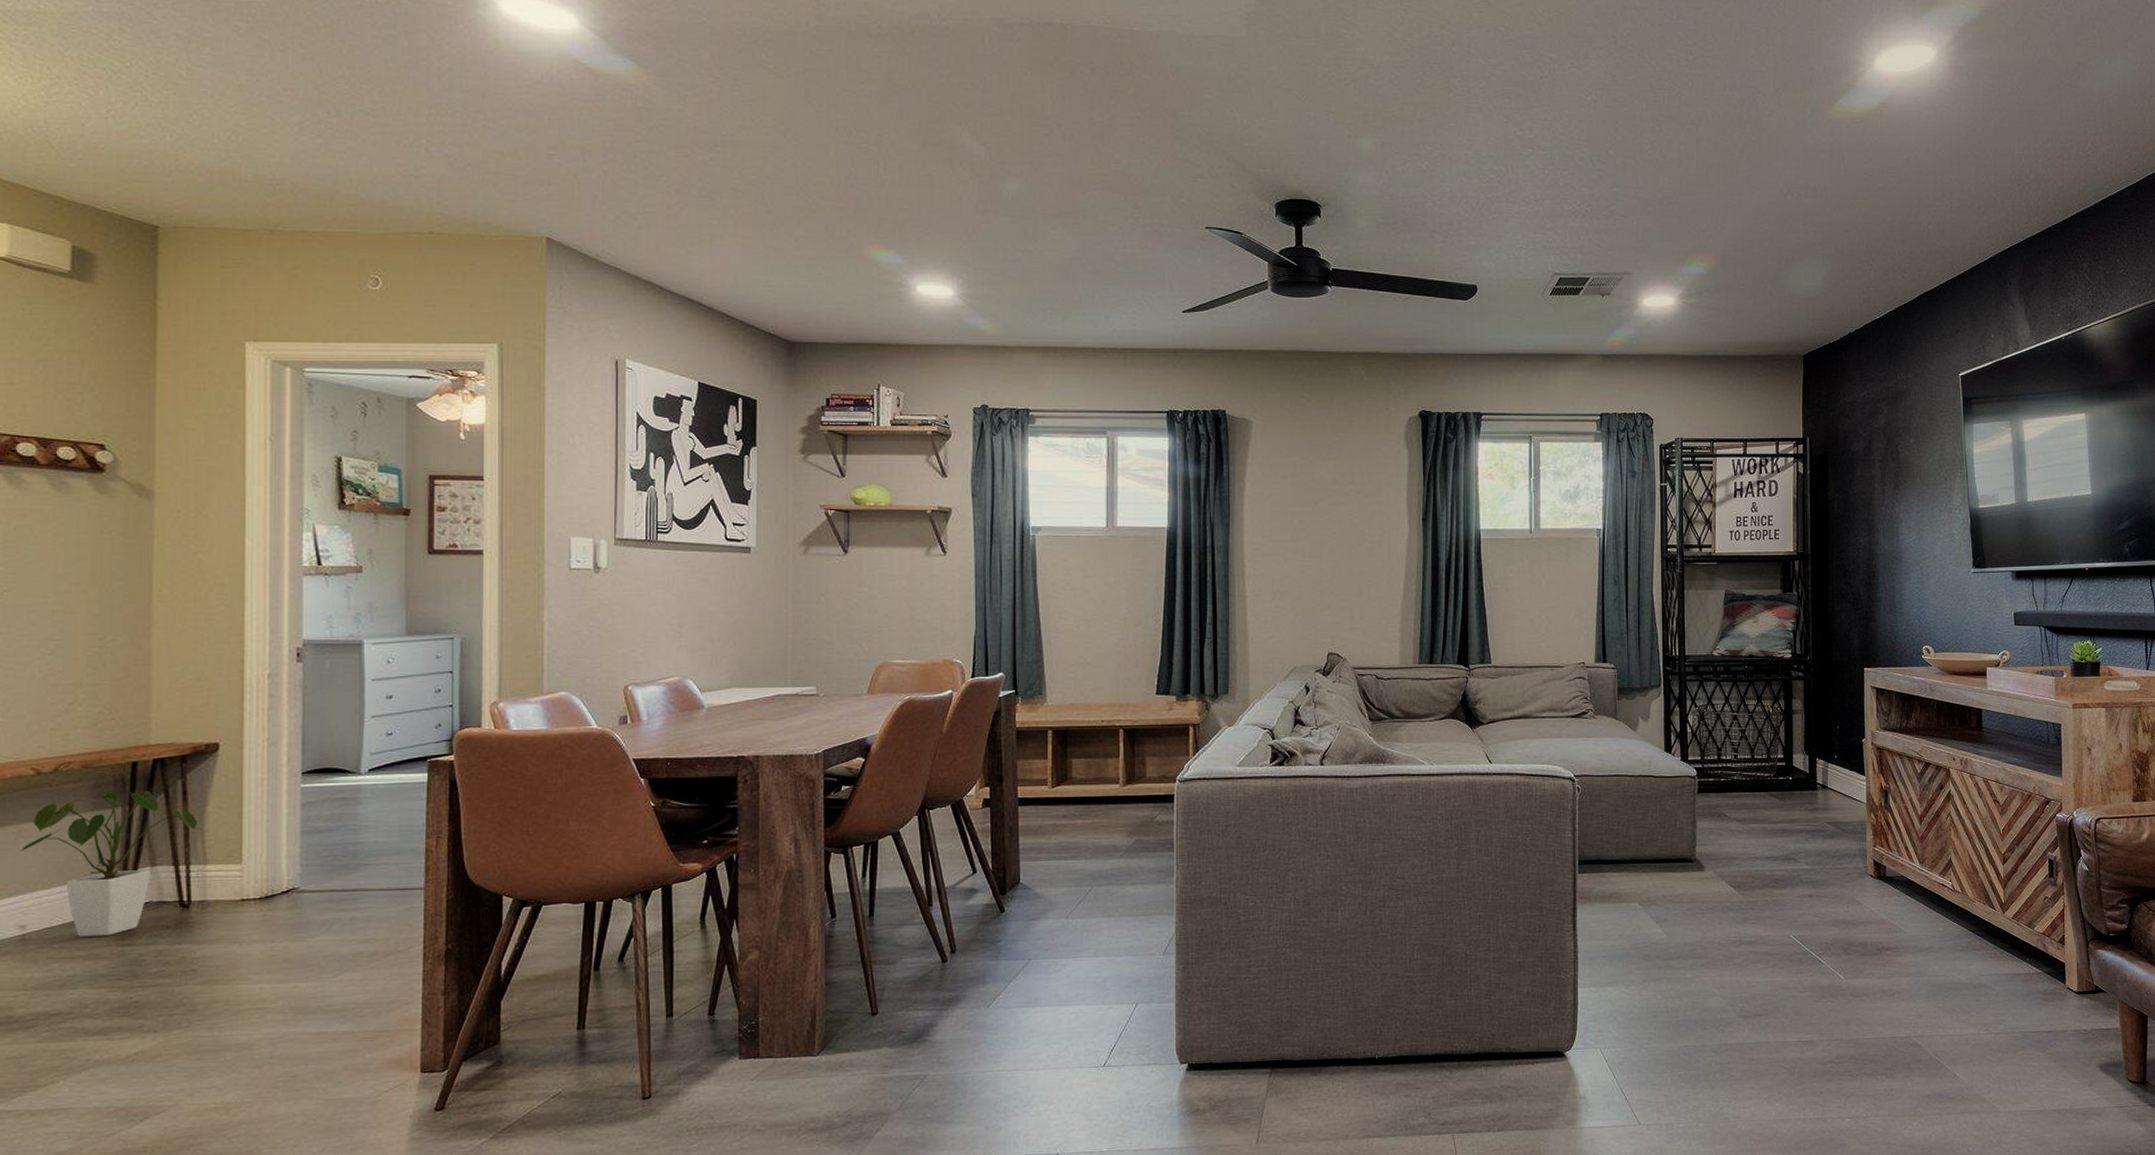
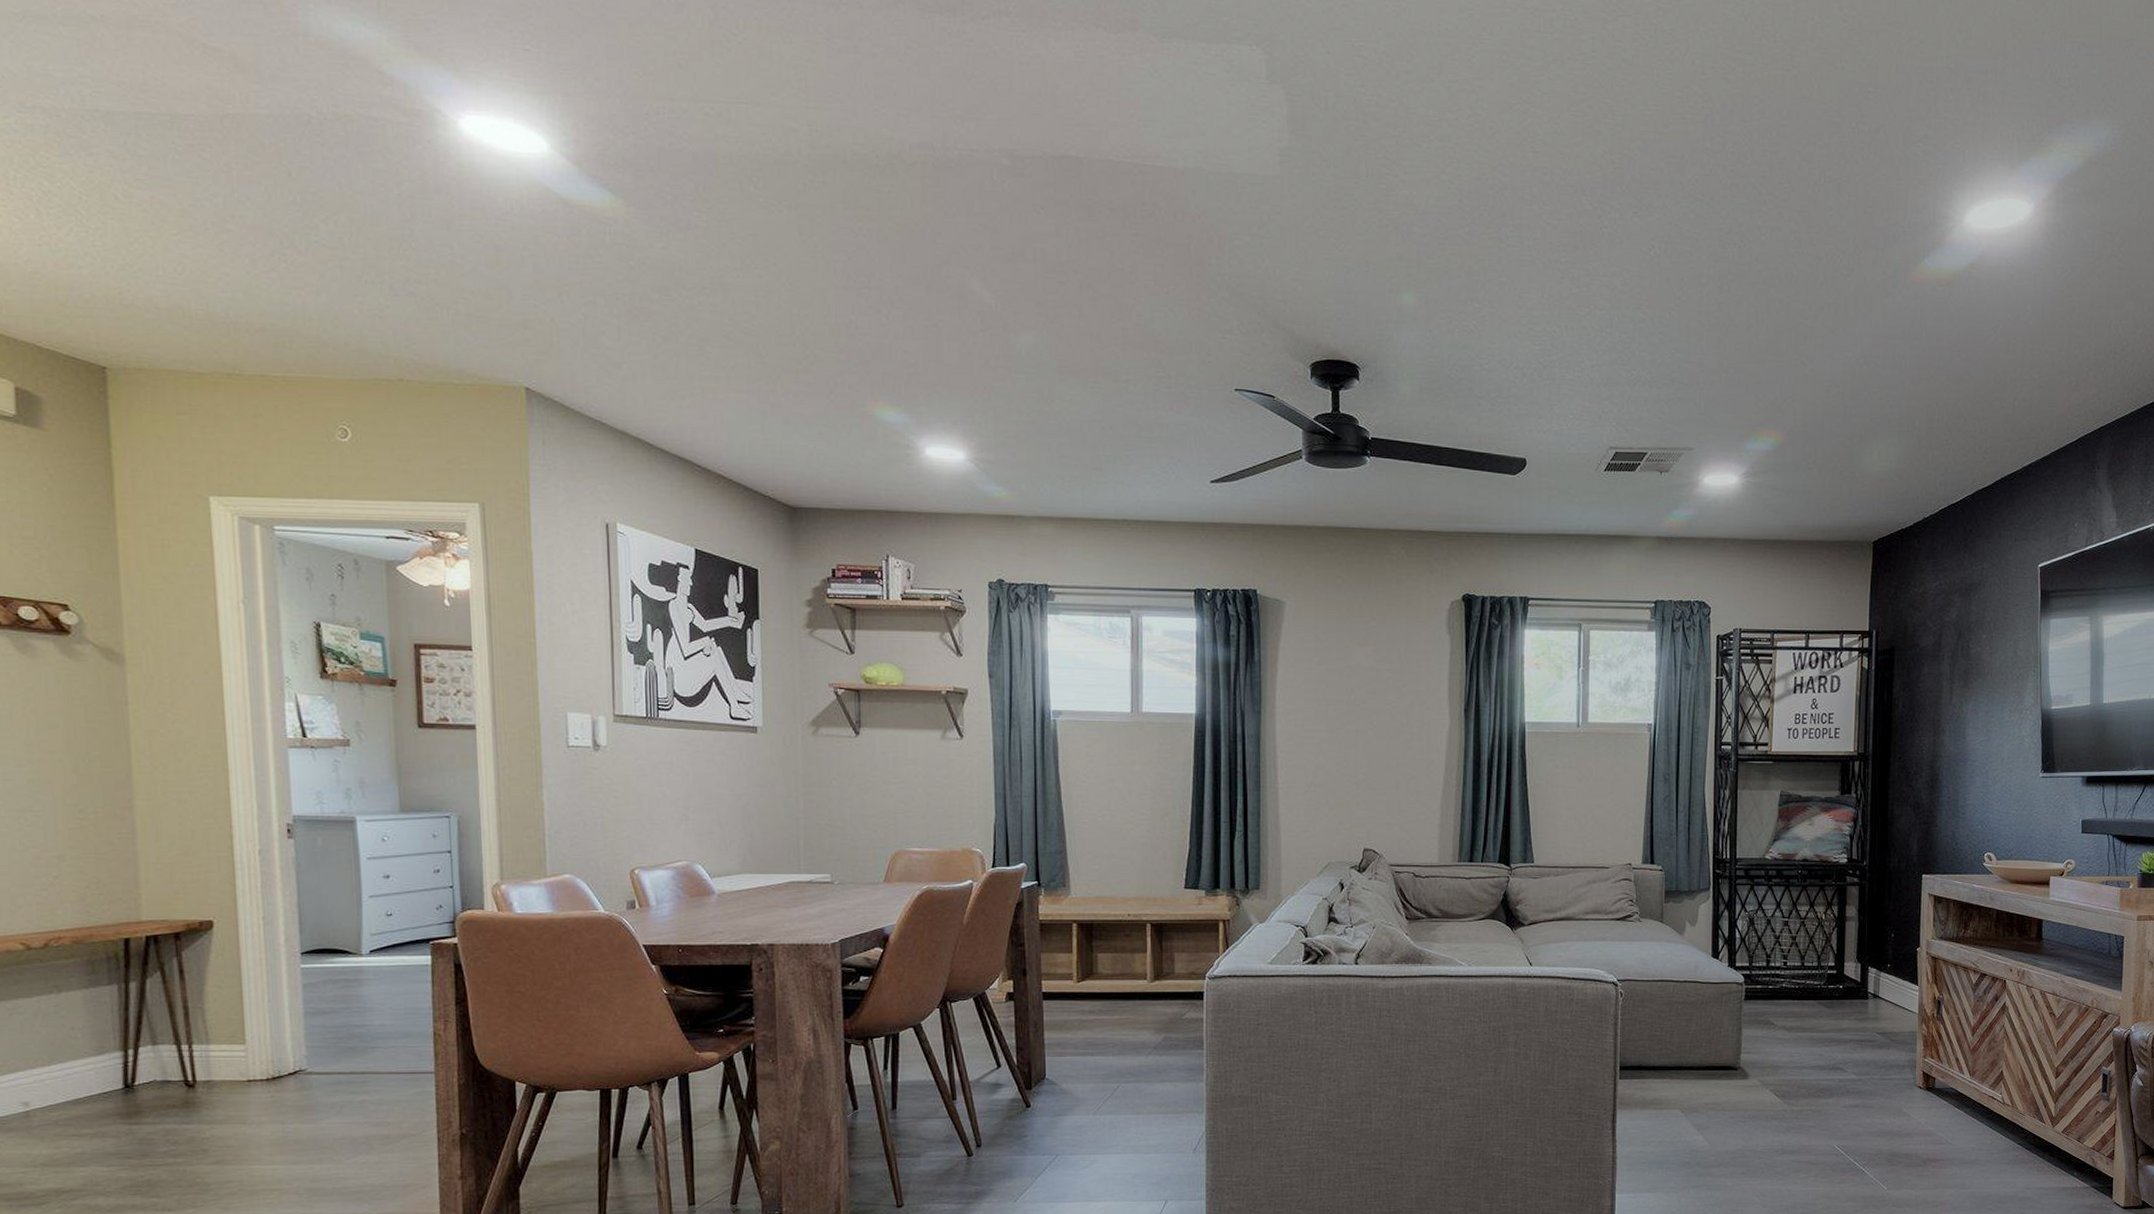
house plant: present [18,787,198,937] -> none [14,964,198,1115]

